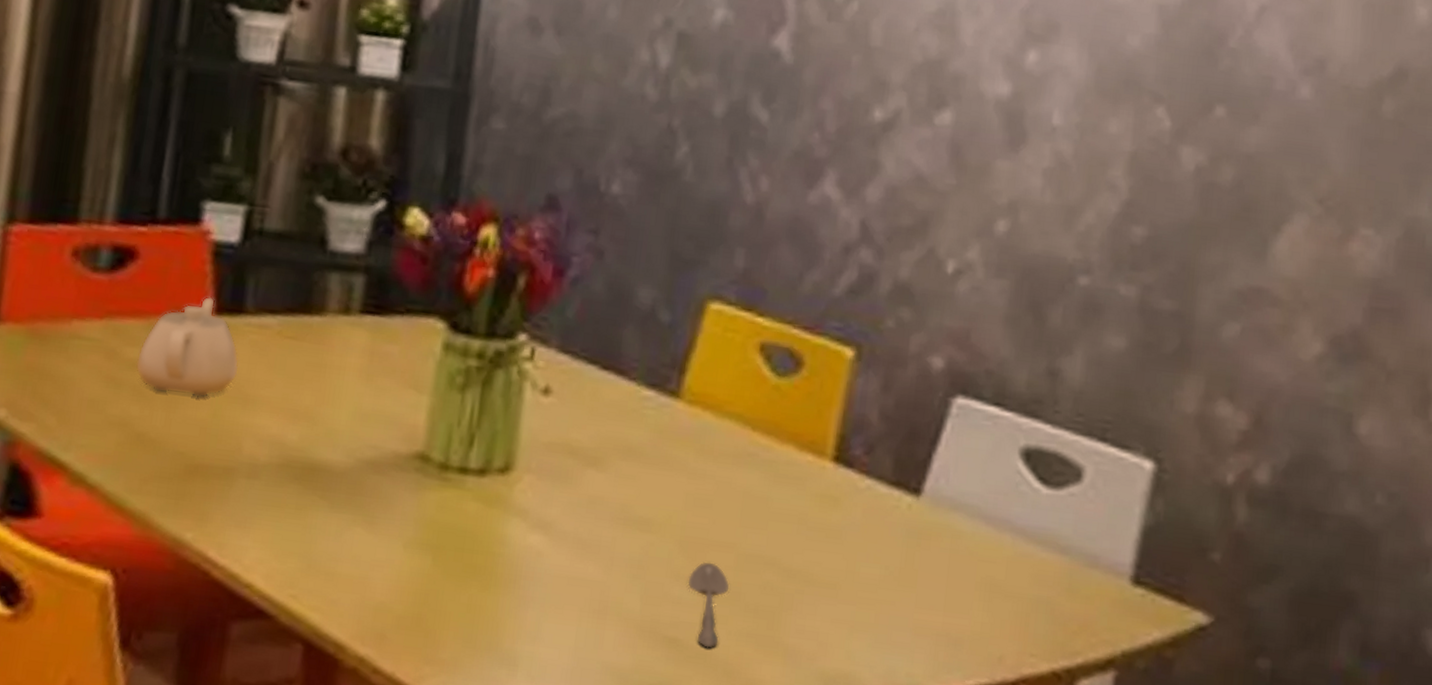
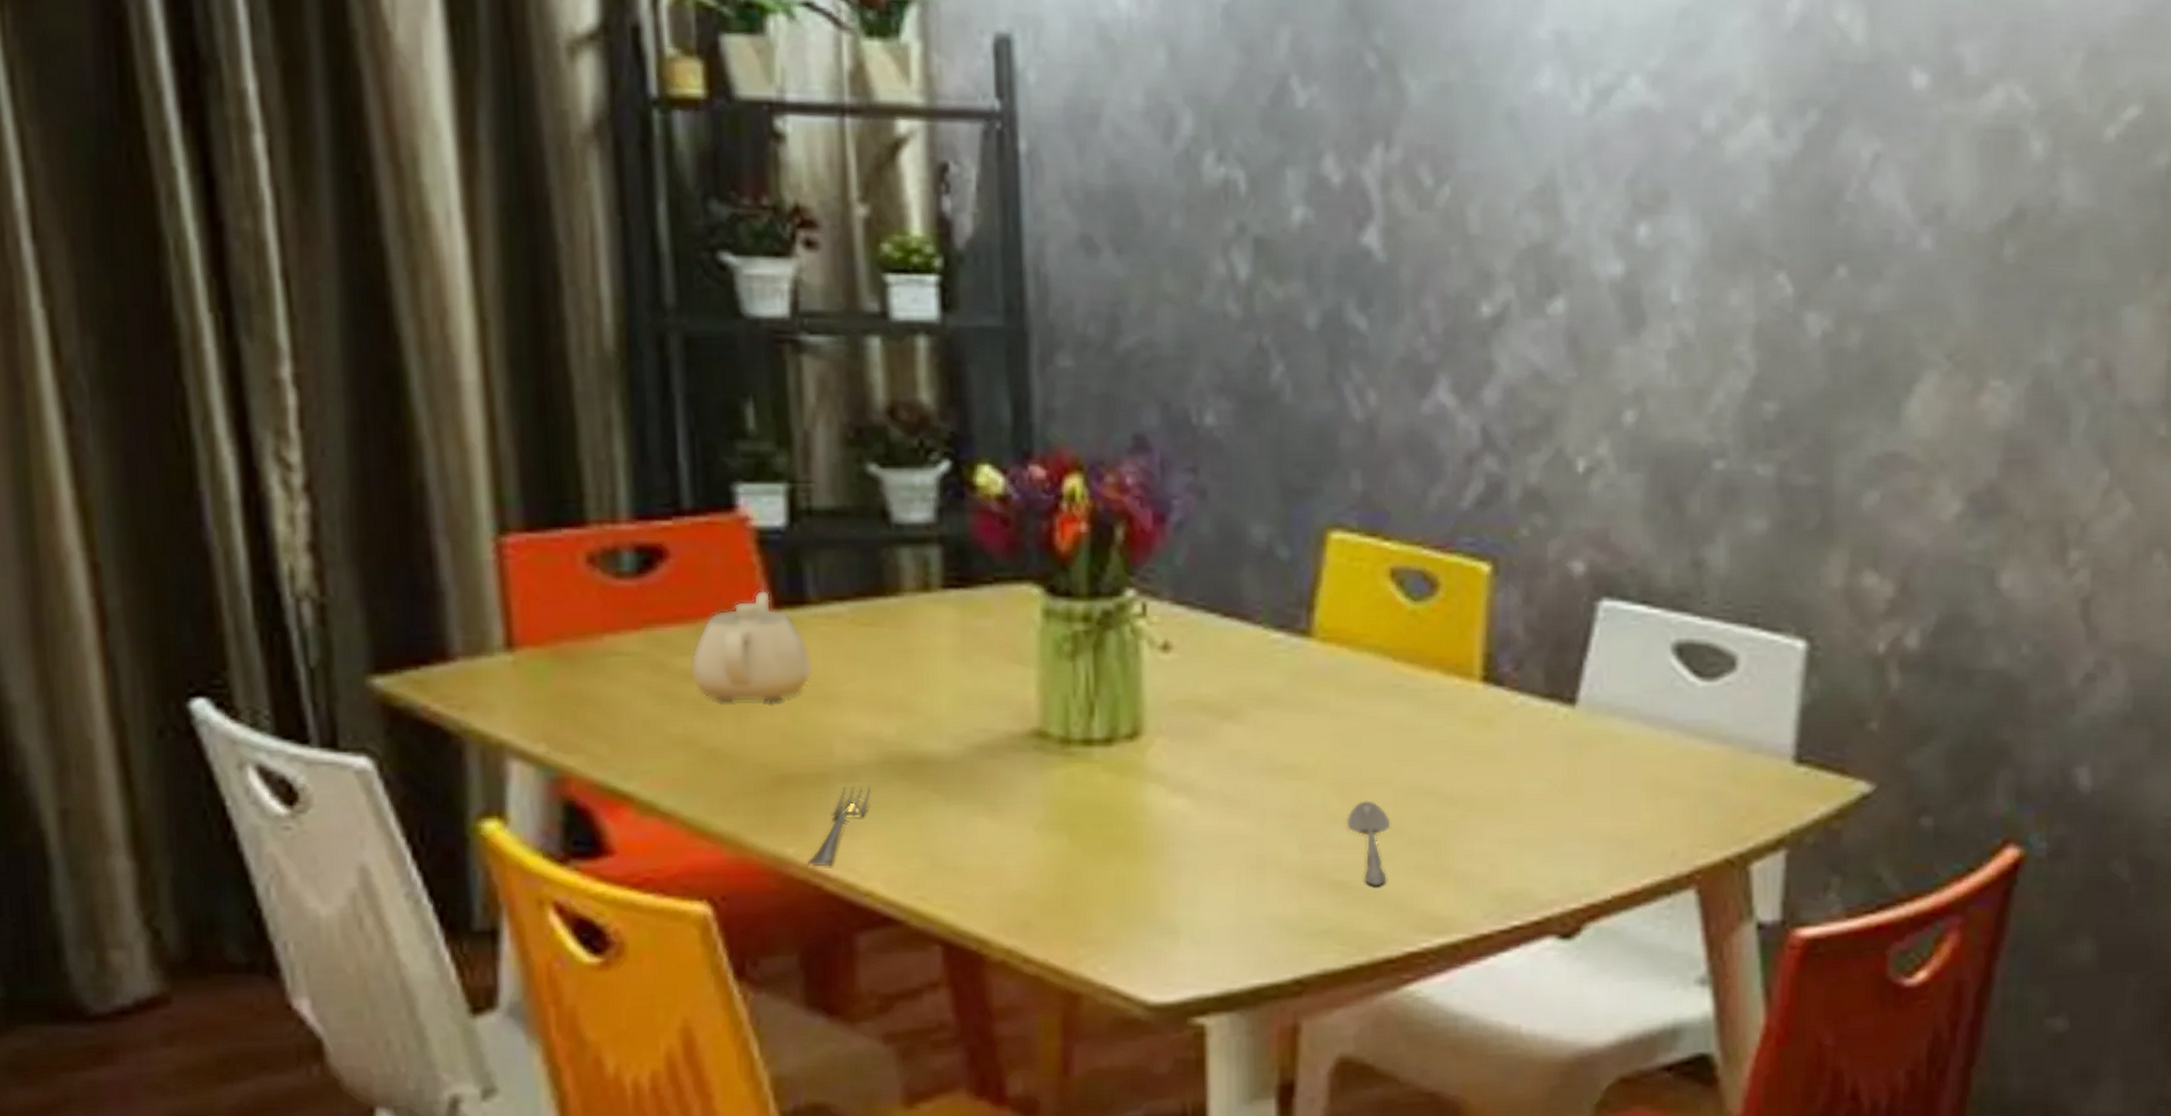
fork: none [201,483,268,554] -> present [808,786,872,866]

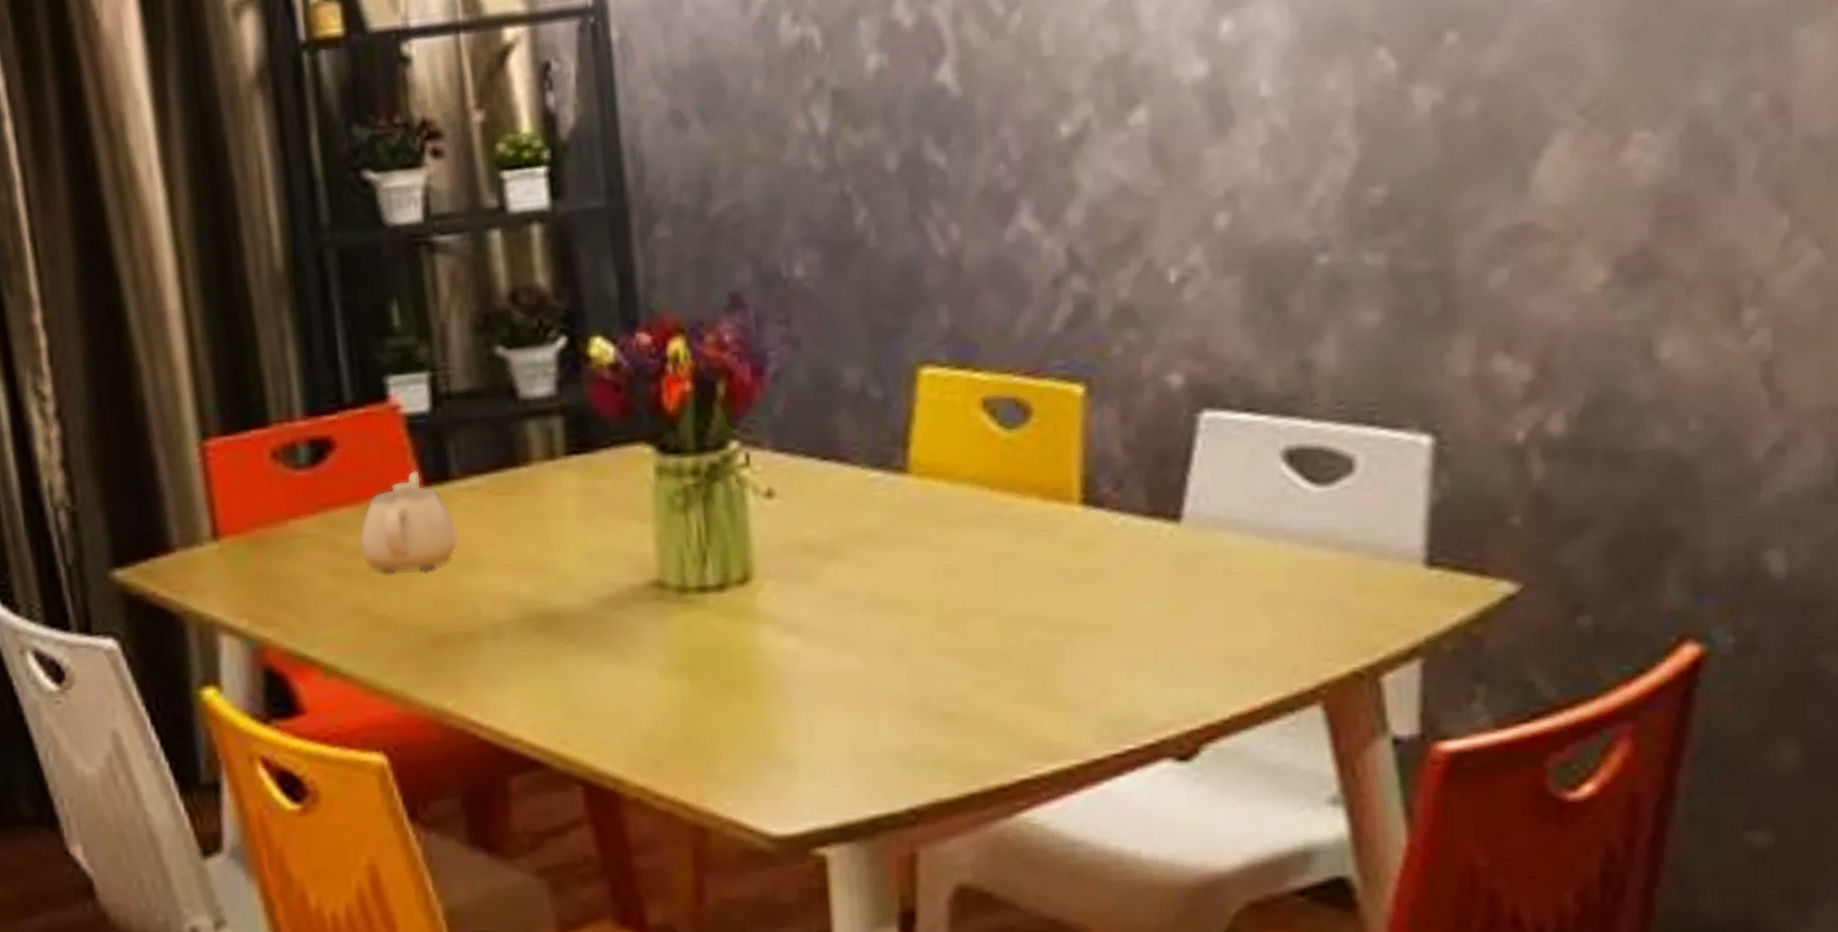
fork: present [808,786,872,866] -> none [464,642,515,717]
spoon: present [1346,801,1391,886] -> none [952,630,996,715]

